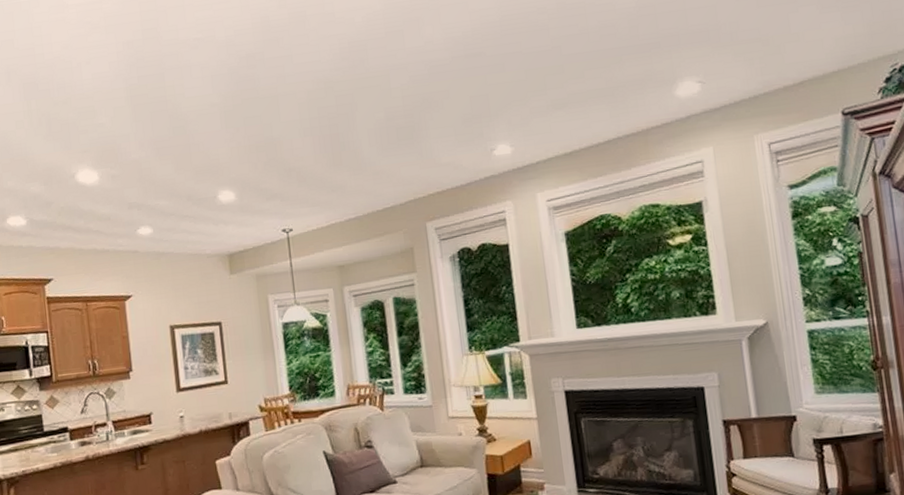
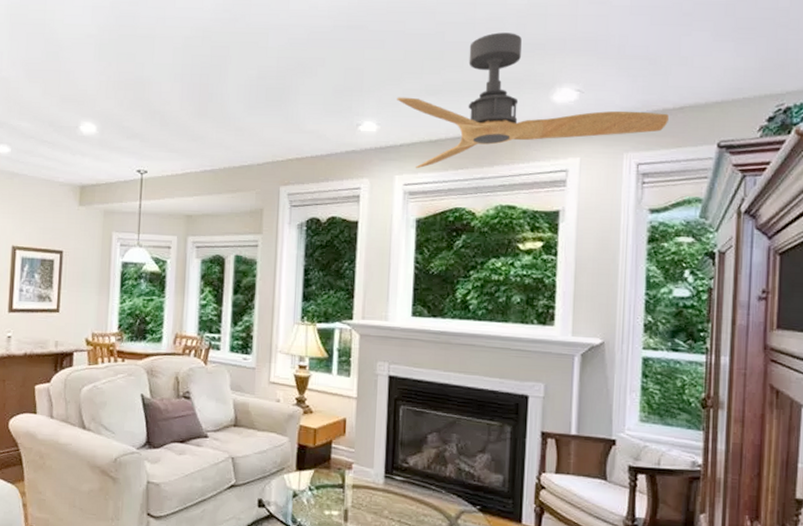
ceiling fan: none [525,36,791,184] -> present [397,32,669,169]

